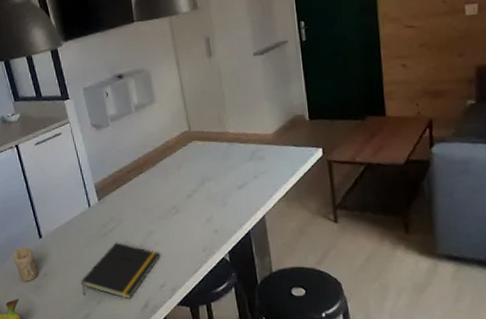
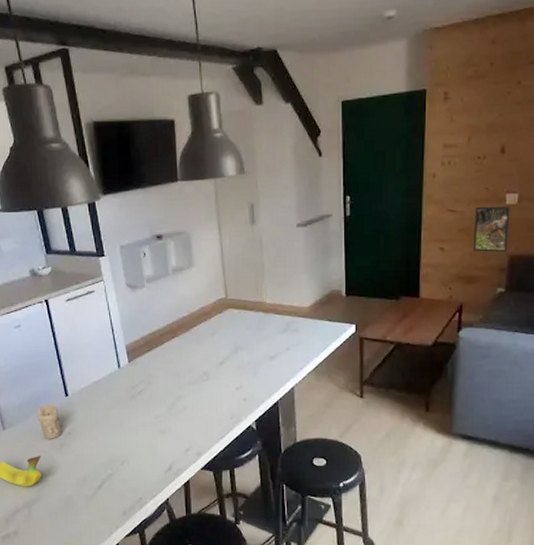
notepad: present [80,242,160,299] -> none [105,405,187,461]
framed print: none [434,16,474,65] -> present [473,205,510,252]

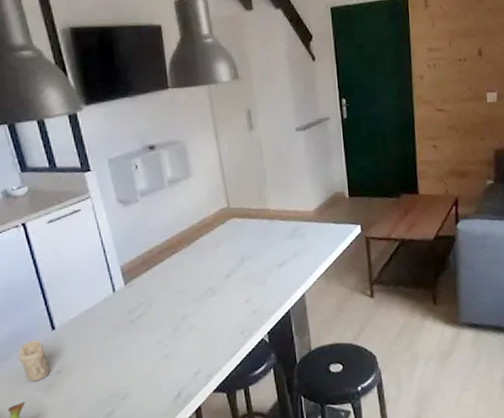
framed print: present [473,205,510,252] -> none [461,103,493,148]

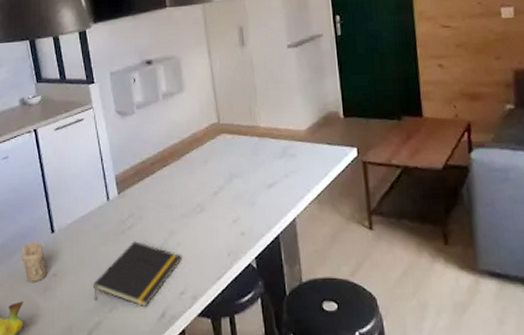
notepad: none [102,329,195,392] -> present [92,241,181,307]

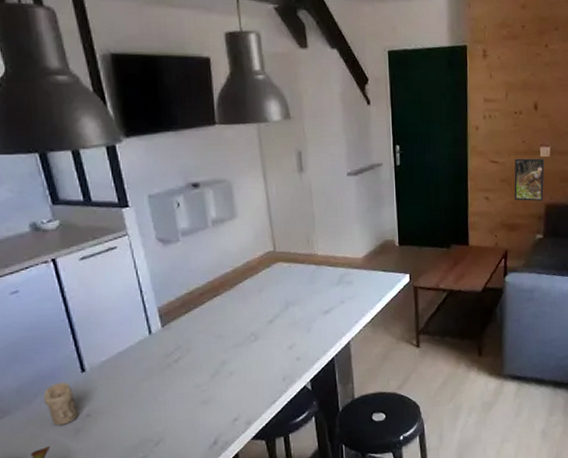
notepad: present [92,241,181,307] -> none [134,374,234,437]
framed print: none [470,19,511,68] -> present [514,158,545,201]

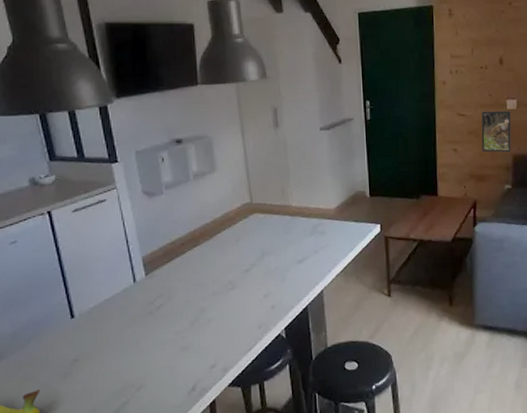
candle: present [44,382,78,426] -> none [36,328,66,370]

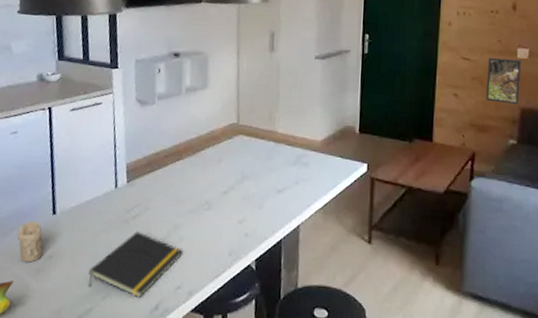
candle: none [36,328,66,370] -> present [17,221,43,263]
notepad: none [118,321,212,383] -> present [88,231,182,298]

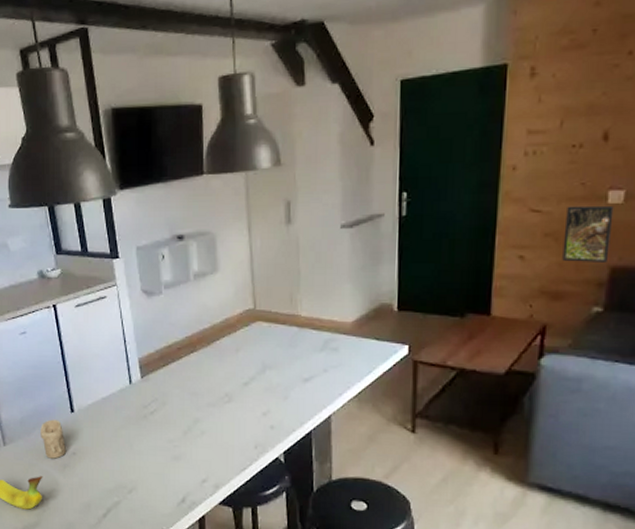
notepad: present [88,231,182,298] -> none [112,427,205,491]

